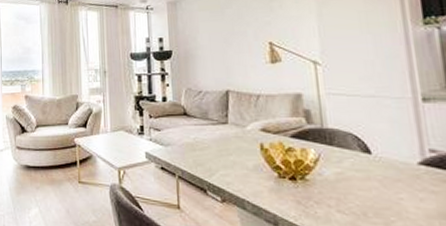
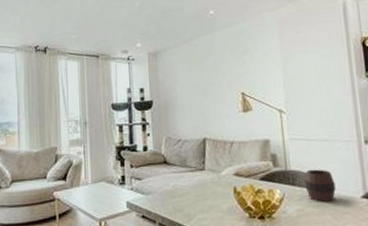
cup: none [344,128,385,166] -> present [304,169,336,202]

